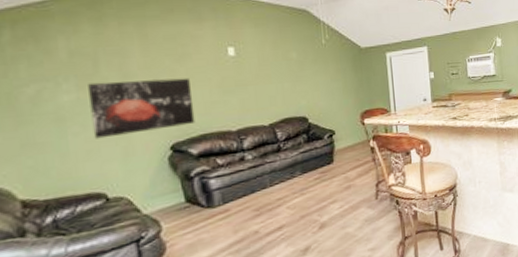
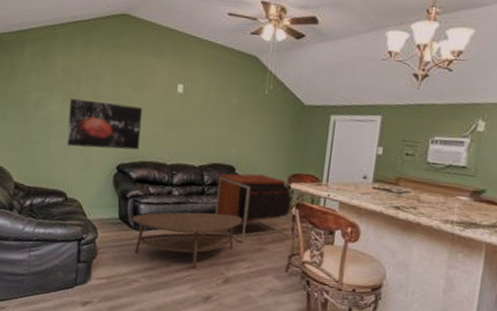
coffee table: none [203,162,326,232] -> present [132,212,242,269]
side table: none [293,117,374,187] -> present [215,173,296,243]

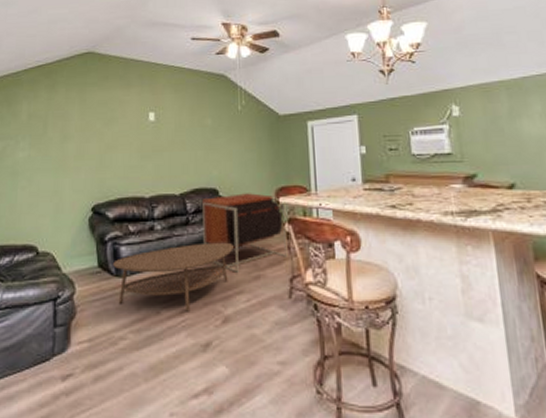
wall art: present [66,98,142,150] -> none [35,141,115,194]

